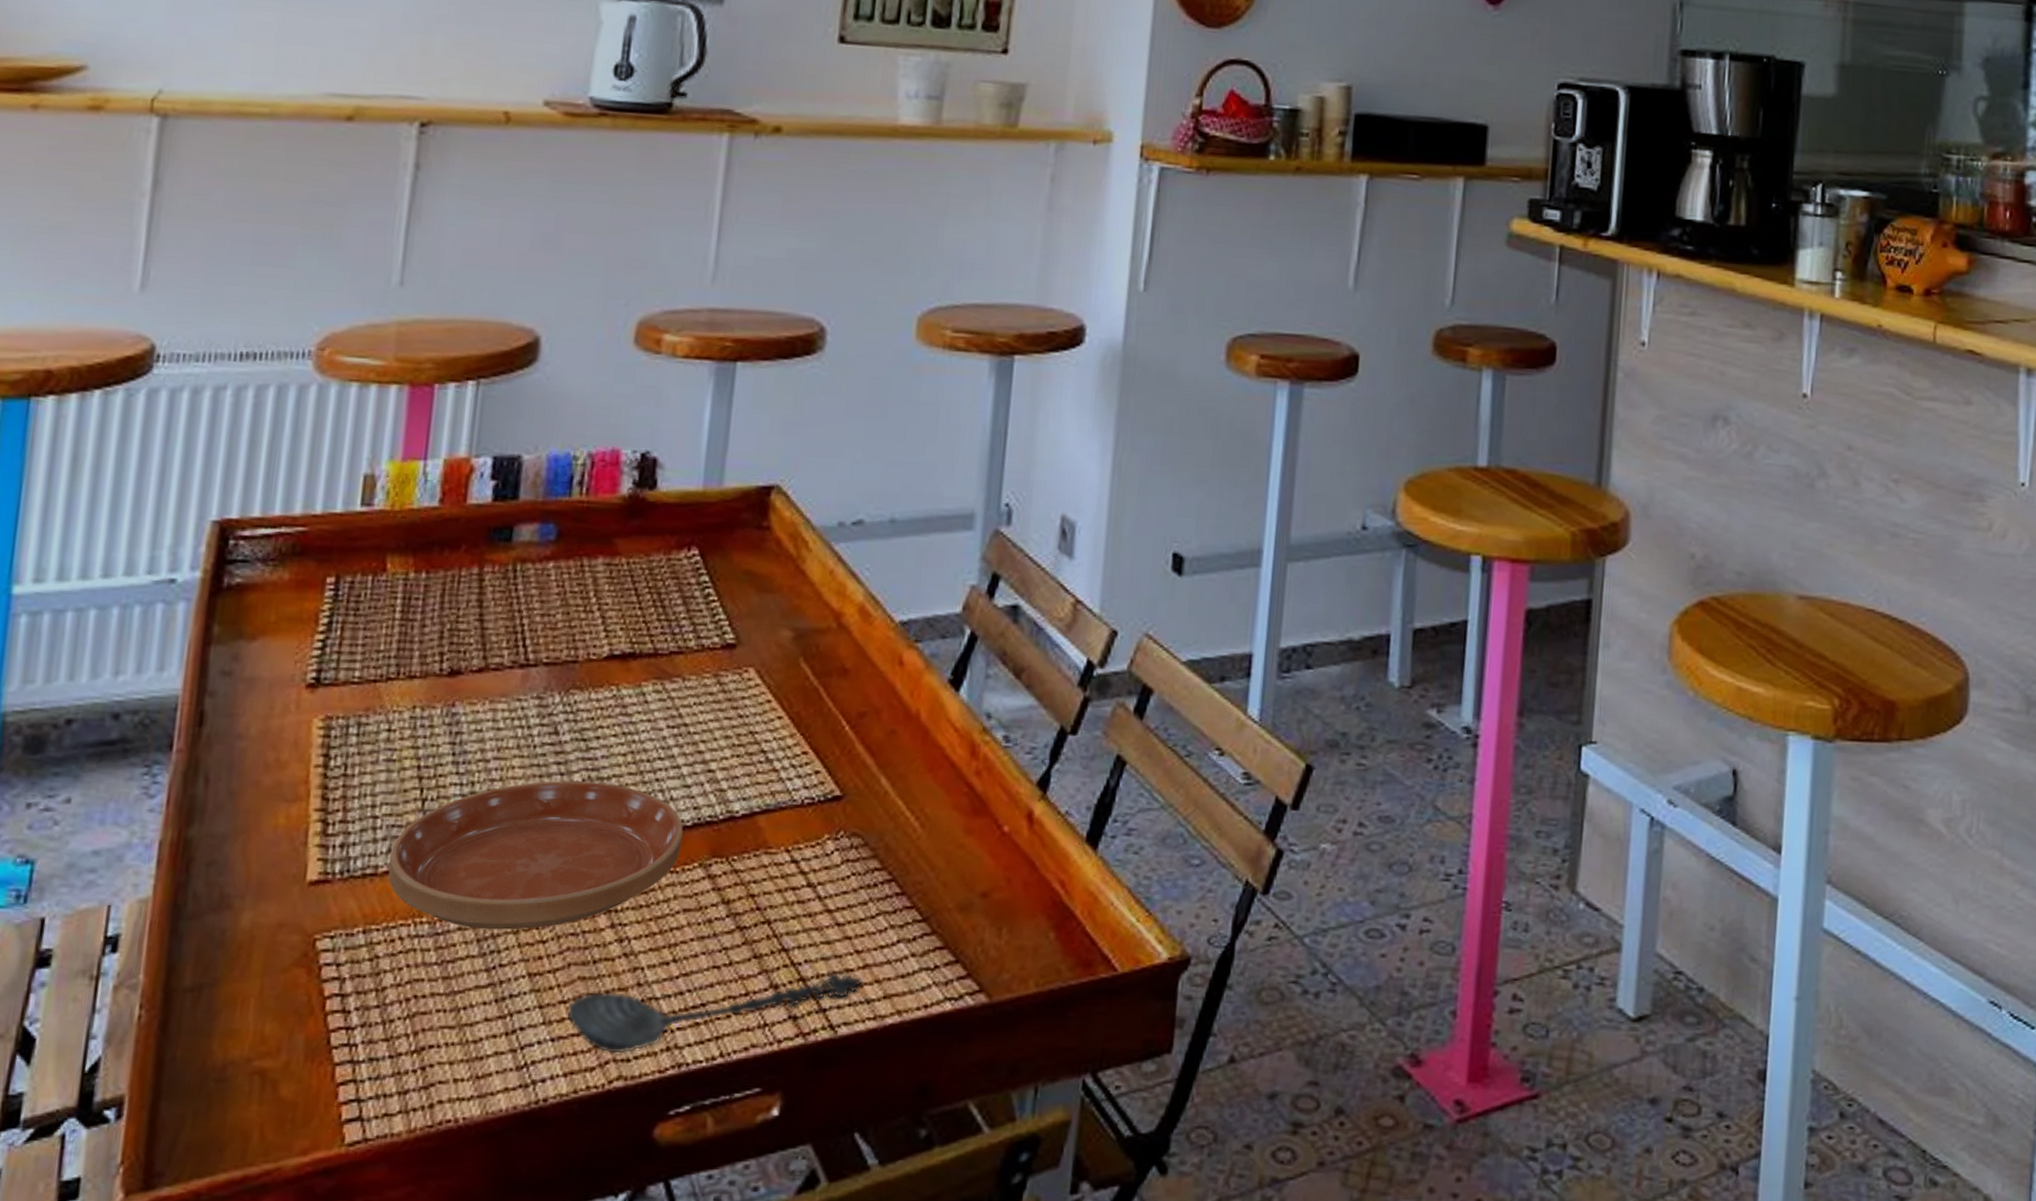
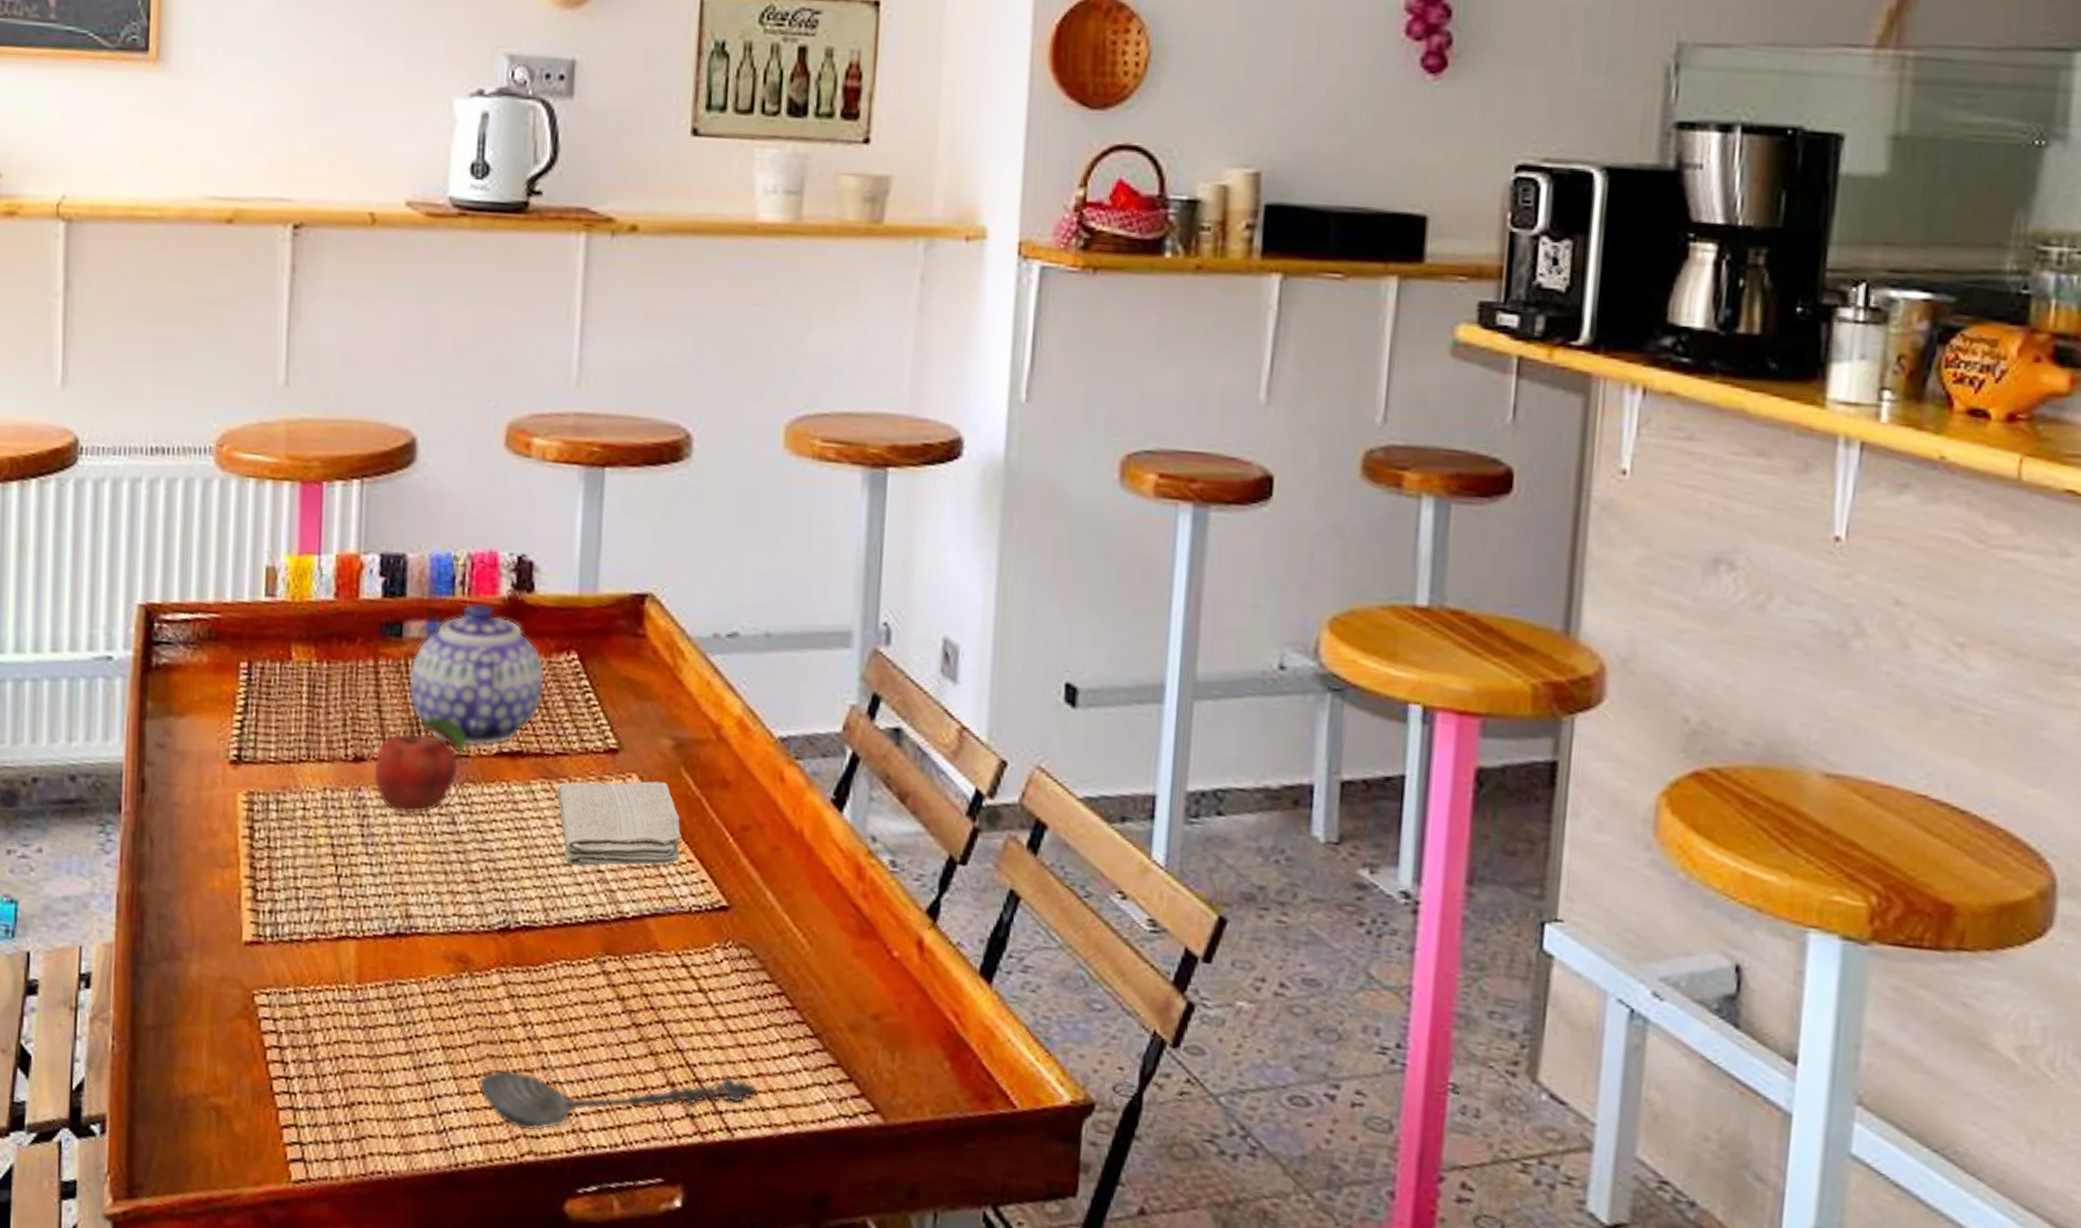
saucer: present [388,781,683,930] -> none [312,868,577,1006]
fruit: none [469,619,577,728] -> present [373,712,468,815]
teapot: none [515,502,664,651] -> present [409,602,545,747]
washcloth: none [668,674,797,768] -> present [556,781,681,866]

